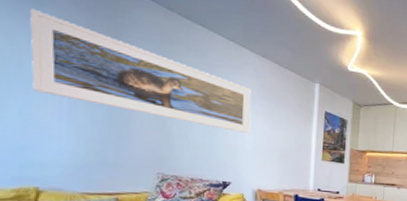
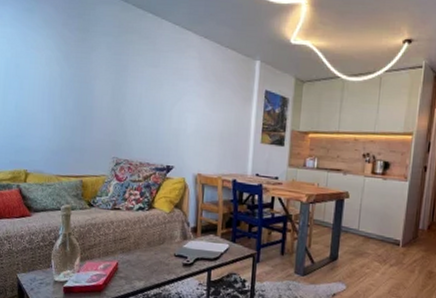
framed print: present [30,8,251,134] -> none [24,16,194,118]

